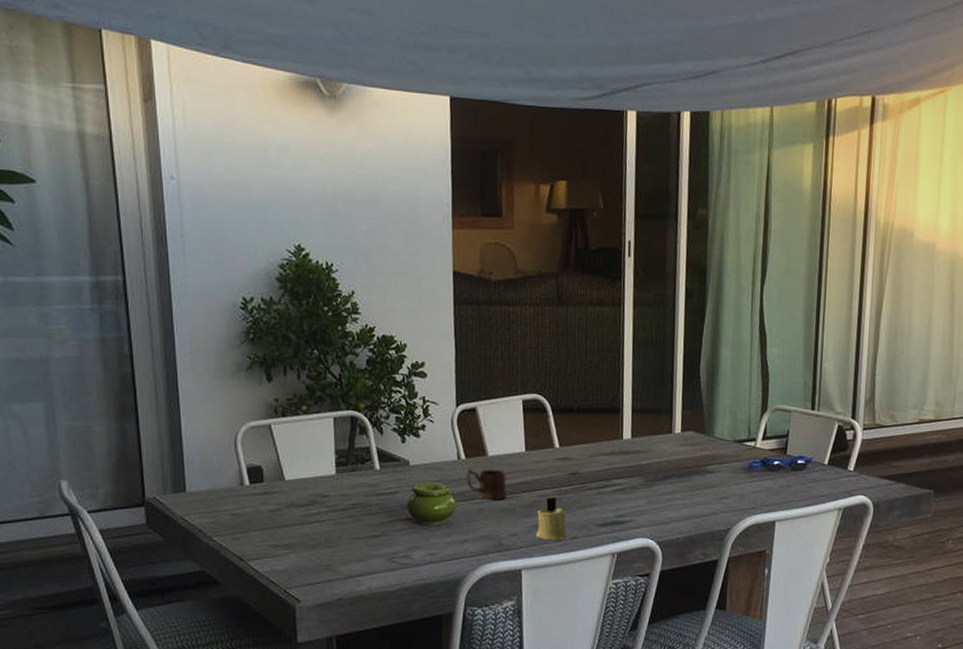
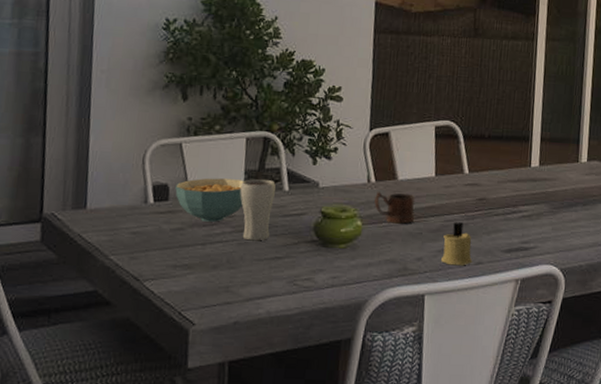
cereal bowl: none [269,458,336,502] -> present [175,178,244,222]
drinking glass: none [332,458,366,520] -> present [240,178,276,241]

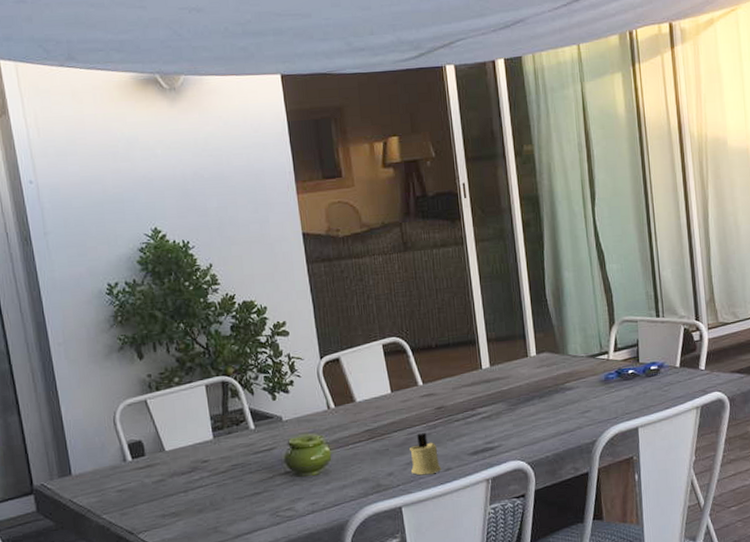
cereal bowl: present [175,178,244,222] -> none [149,425,215,470]
drinking glass: present [240,178,276,241] -> none [209,421,245,482]
mug: present [374,191,415,224] -> none [337,413,379,444]

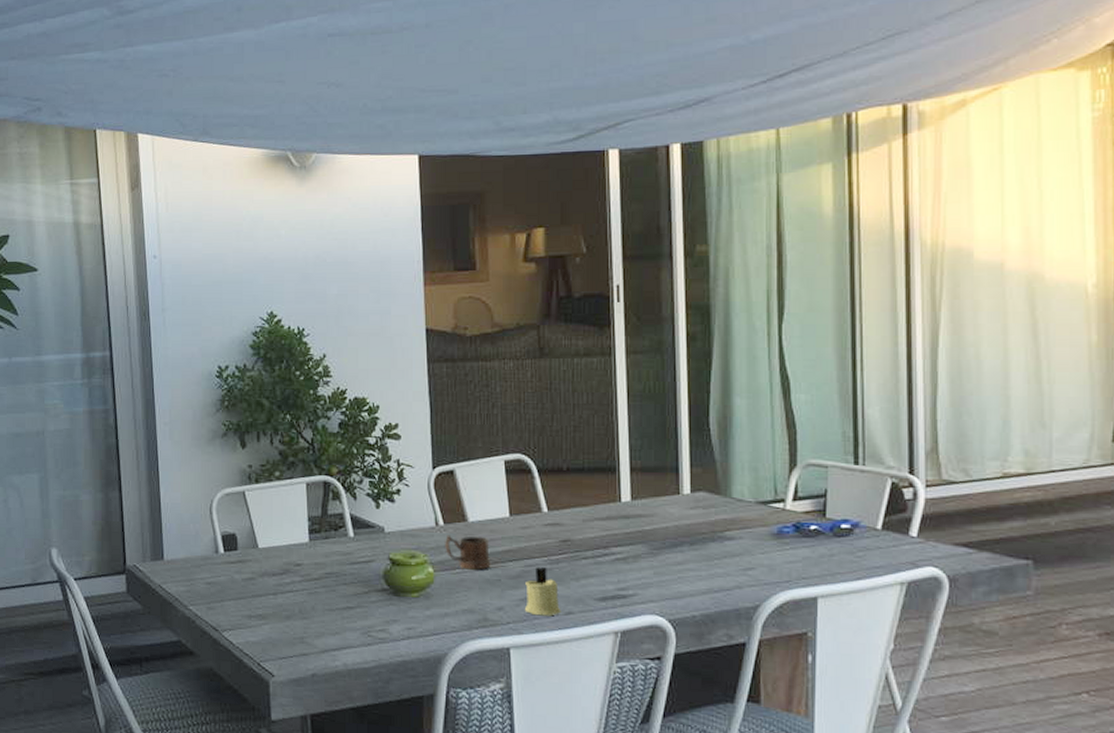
mug: none [337,413,379,444] -> present [445,535,491,570]

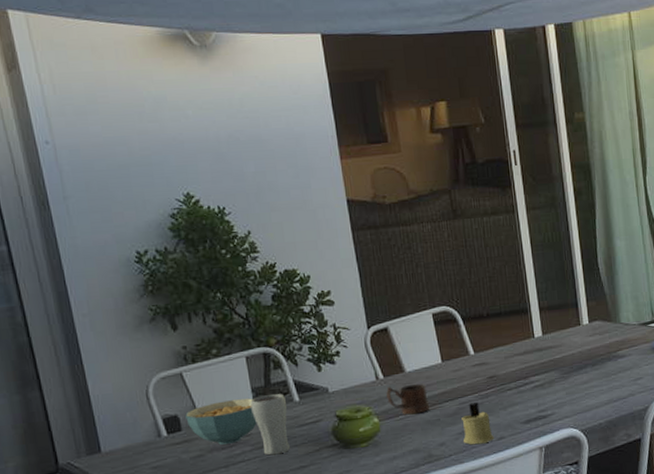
cereal bowl: none [243,526,309,571] -> present [185,398,257,445]
drinking glass: none [305,525,340,590] -> present [250,393,290,455]

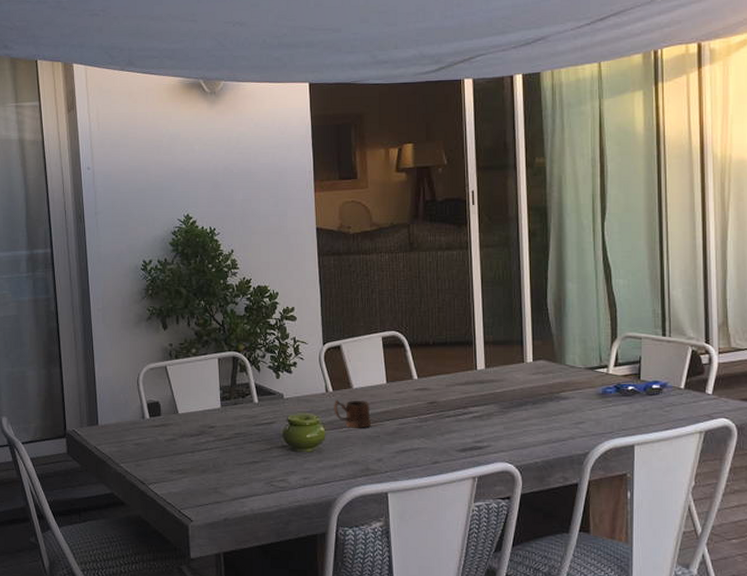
cereal bowl: present [185,398,257,445] -> none [165,394,221,432]
drinking glass: present [250,393,290,455] -> none [218,393,247,448]
candle: present [461,402,495,445] -> none [400,425,429,465]

